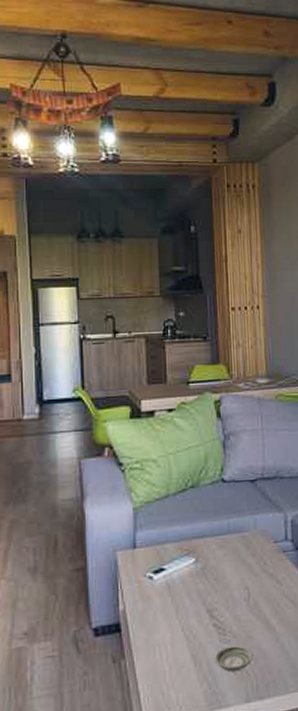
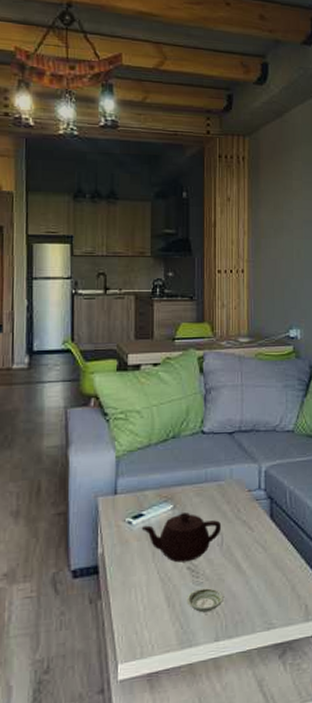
teapot: none [163,566,248,619] -> present [141,512,222,563]

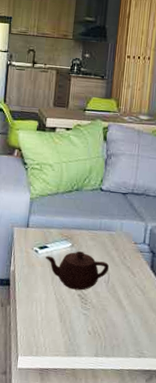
saucer: present [187,588,223,613] -> none [75,313,105,333]

